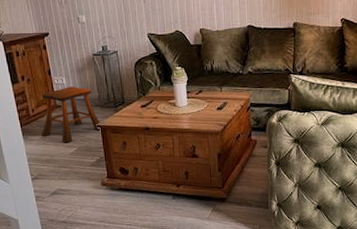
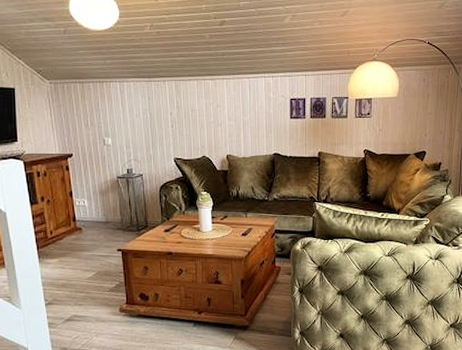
stool: present [41,86,102,142] -> none [58,209,123,266]

